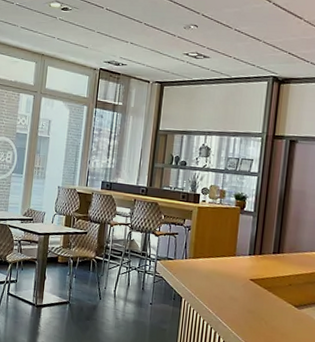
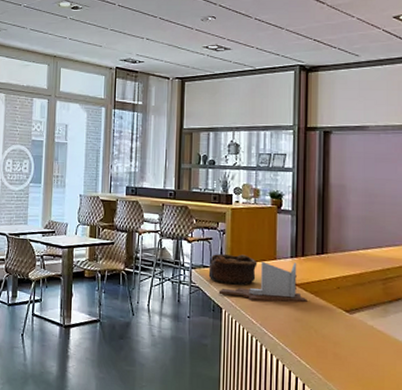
bowl: none [172,248,218,278] -> present [208,254,258,286]
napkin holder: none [180,257,261,297] -> present [218,261,307,303]

